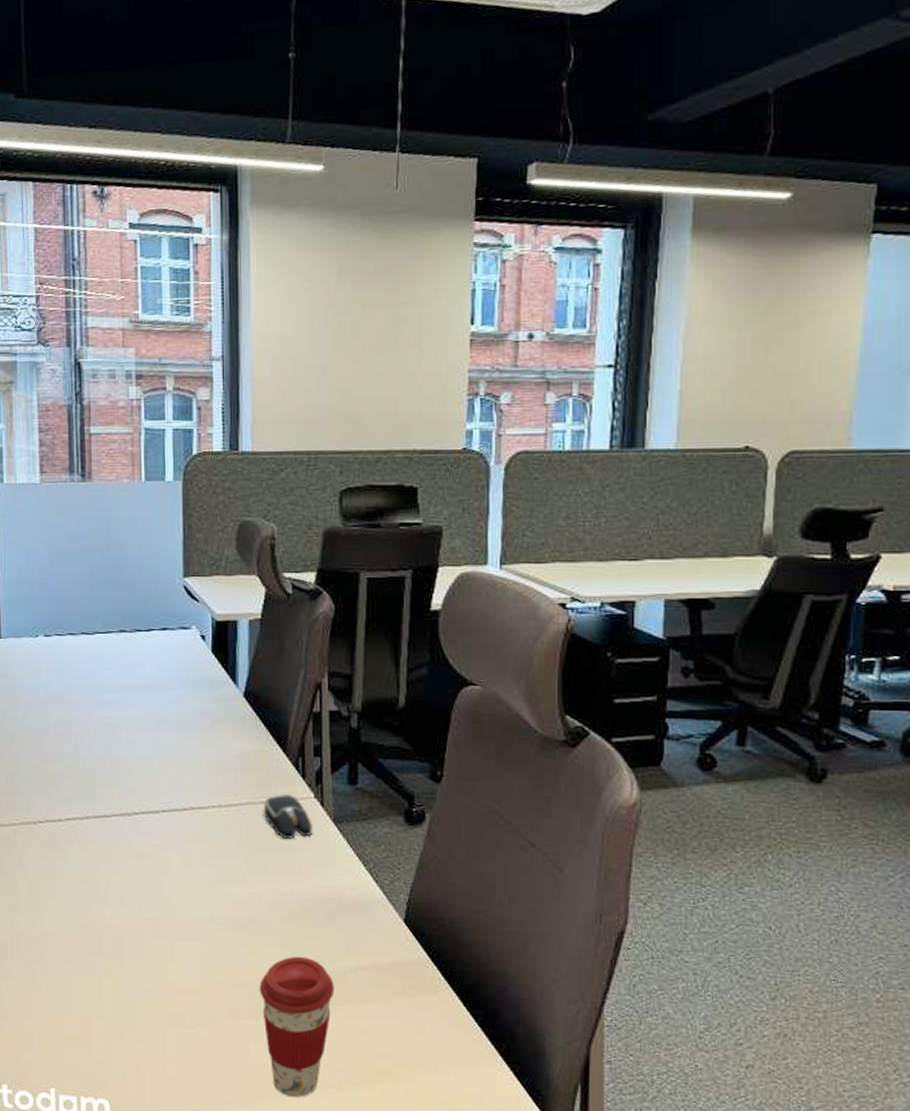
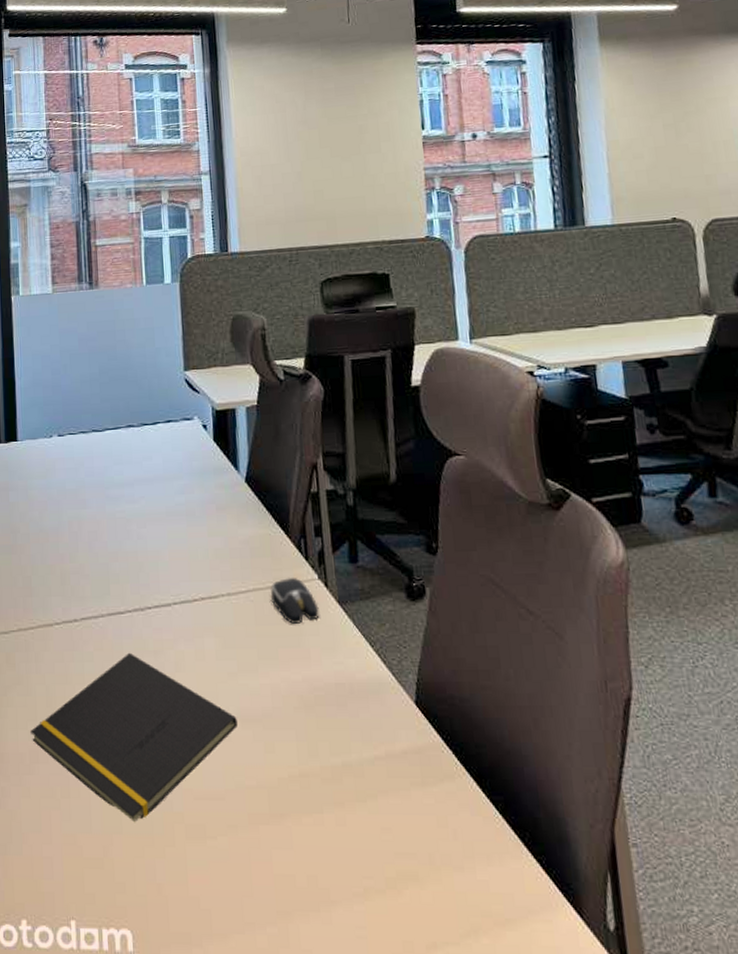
notepad: none [12,854,222,1008] -> present [30,652,237,822]
coffee cup: present [259,956,335,1097] -> none [278,749,353,911]

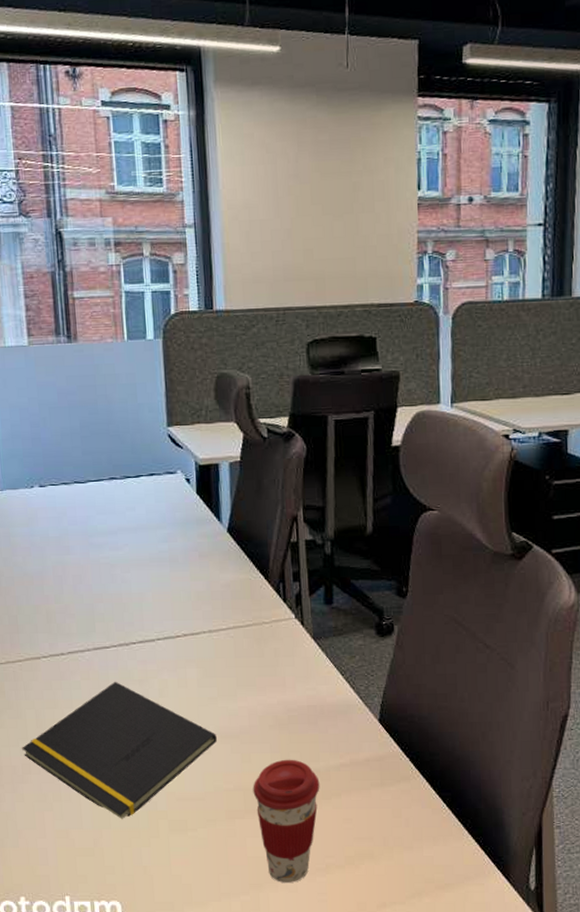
computer mouse: present [270,577,320,625] -> none [249,616,295,658]
coffee cup: none [278,749,353,911] -> present [253,759,320,882]

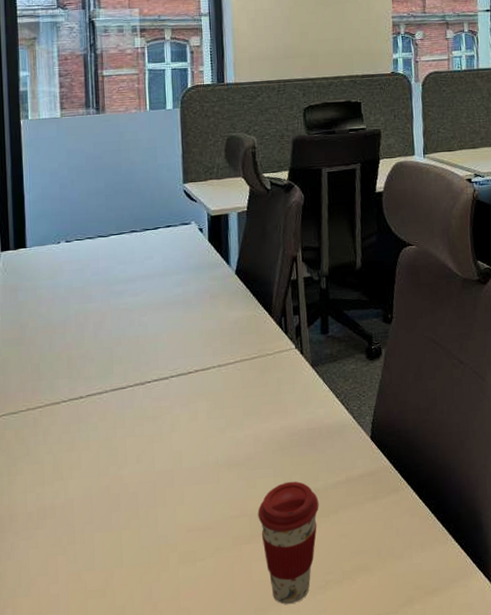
notepad: present [22,681,217,819] -> none [38,419,225,556]

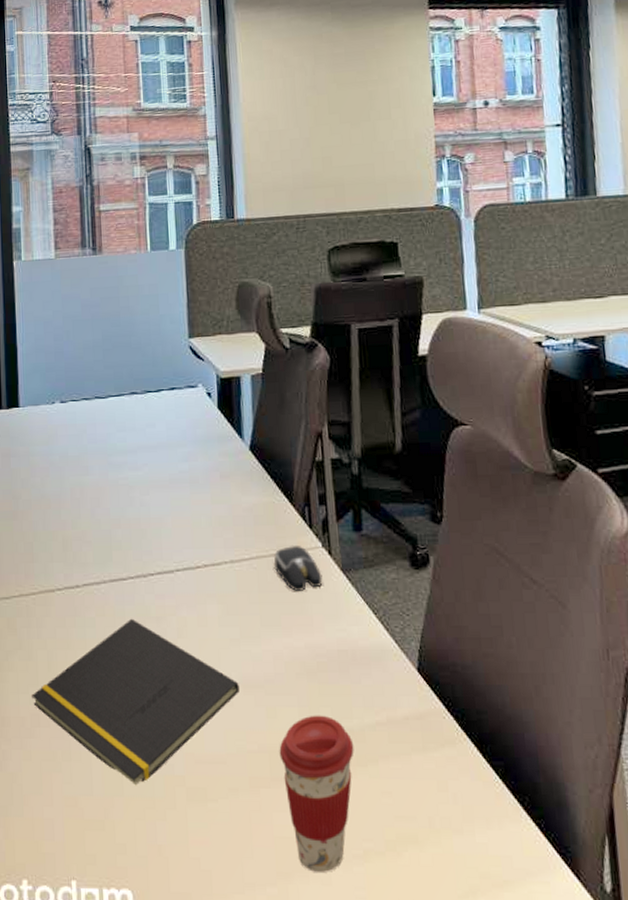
notepad: none [38,419,225,556] -> present [32,618,239,785]
computer mouse: none [254,348,296,386] -> present [273,545,323,592]

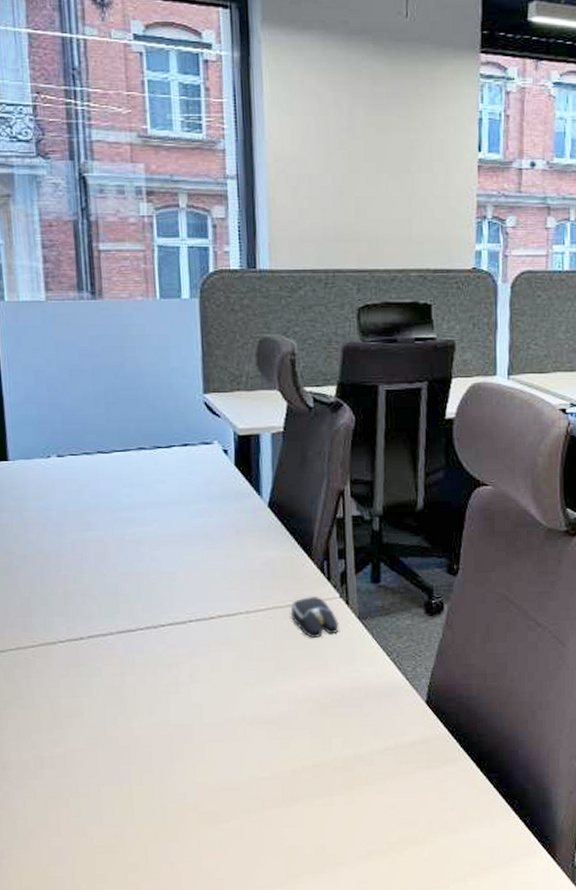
notepad: present [32,618,239,785] -> none [34,666,253,813]
coffee cup: present [279,715,354,872] -> none [291,744,363,872]

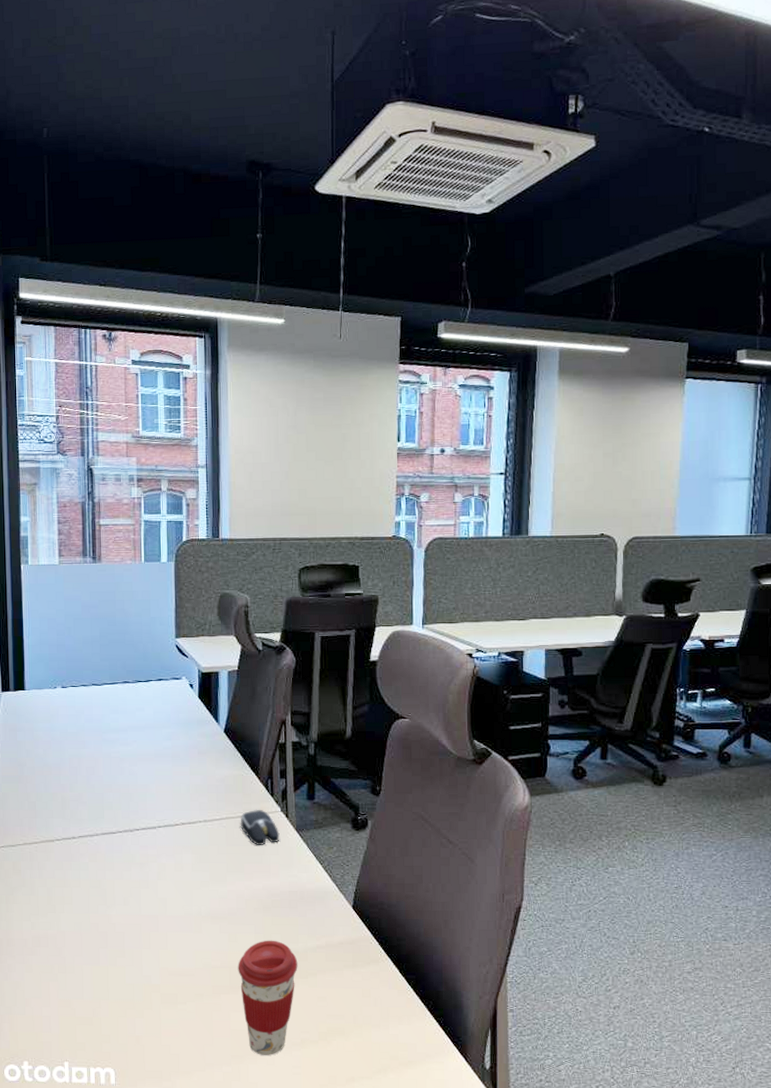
coffee cup: none [291,744,363,872] -> present [238,940,298,1055]

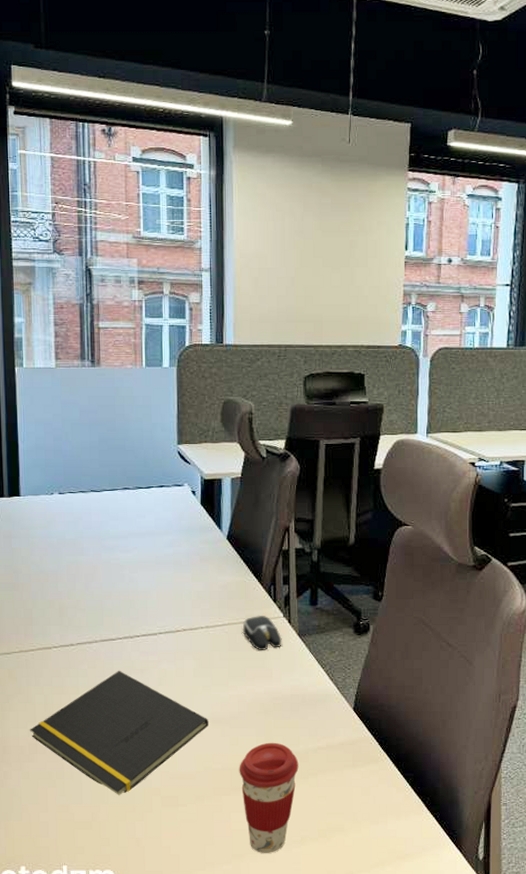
notepad: none [33,863,207,991] -> present [30,670,209,795]

